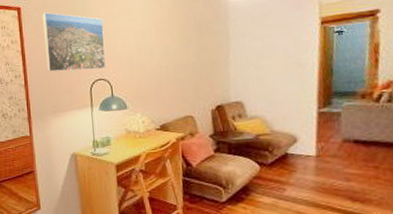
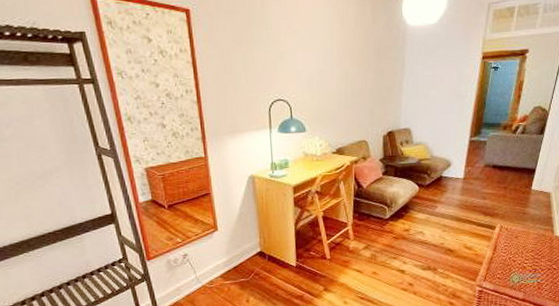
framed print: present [42,12,106,72] -> none [215,18,286,90]

